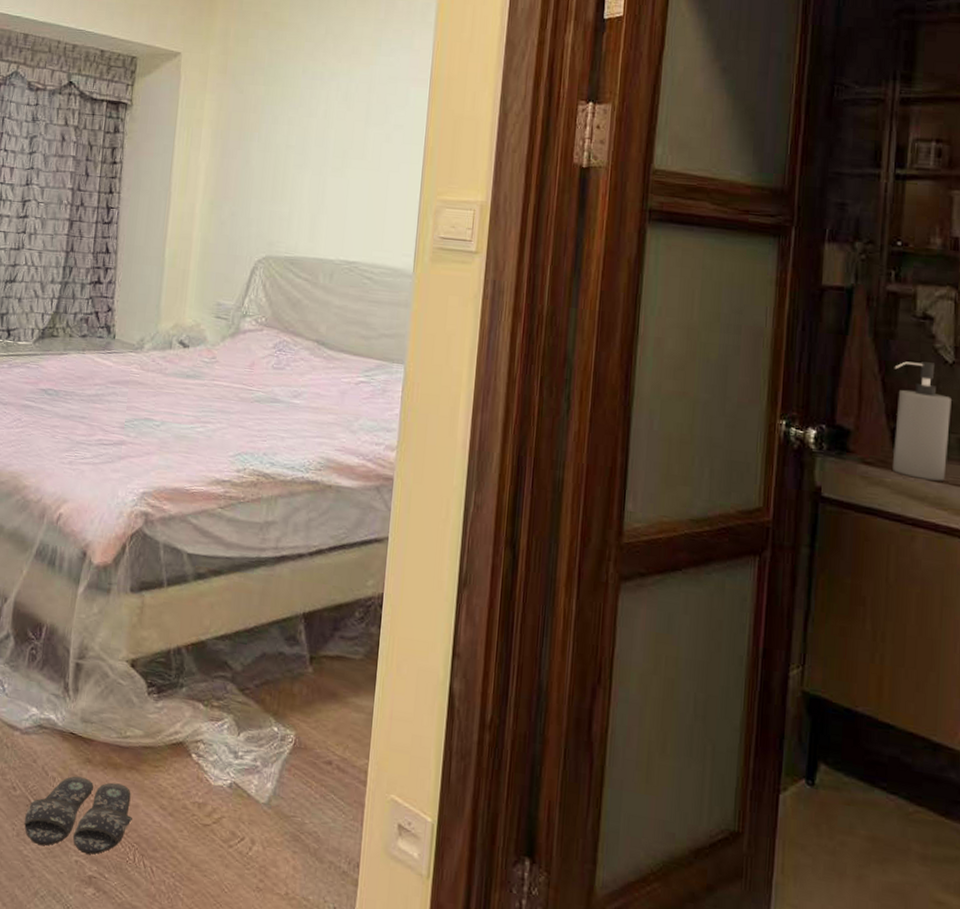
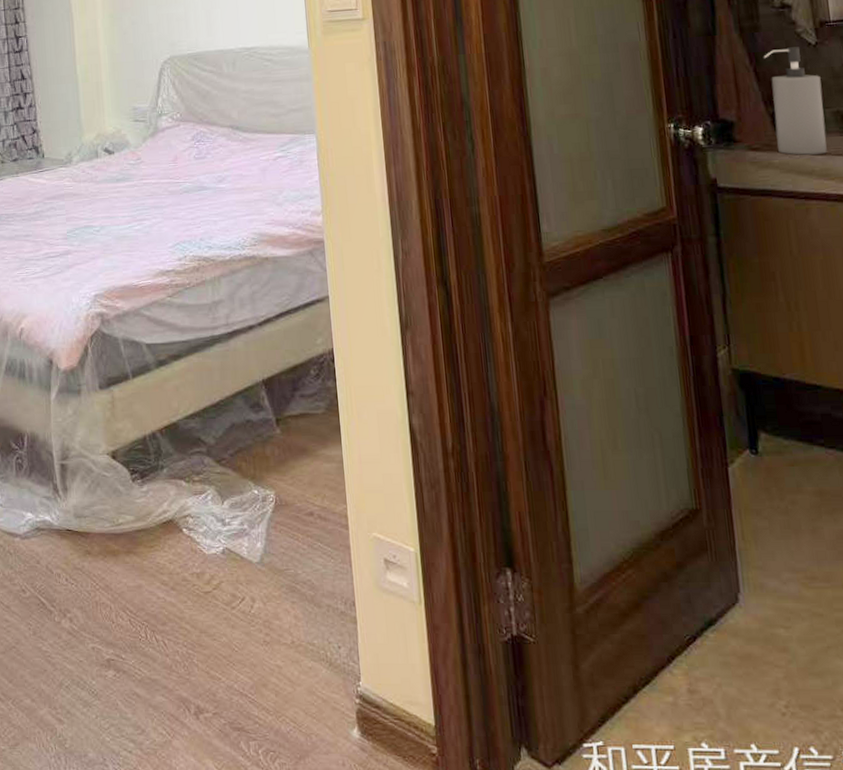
slippers: present [24,776,132,854] -> none [38,569,138,639]

